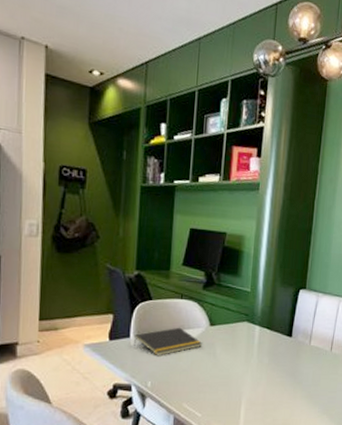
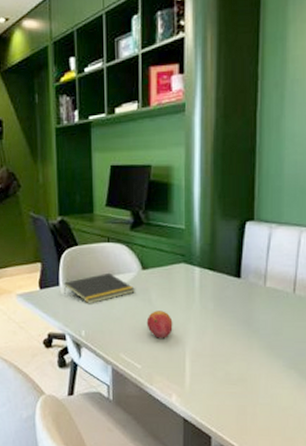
fruit: none [209,364,233,389] -> present [146,311,173,338]

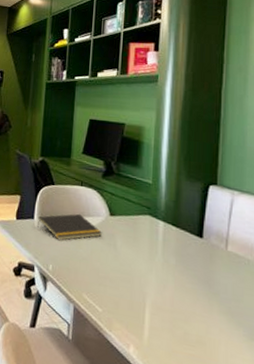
fruit: present [146,311,173,338] -> none [110,257,135,286]

